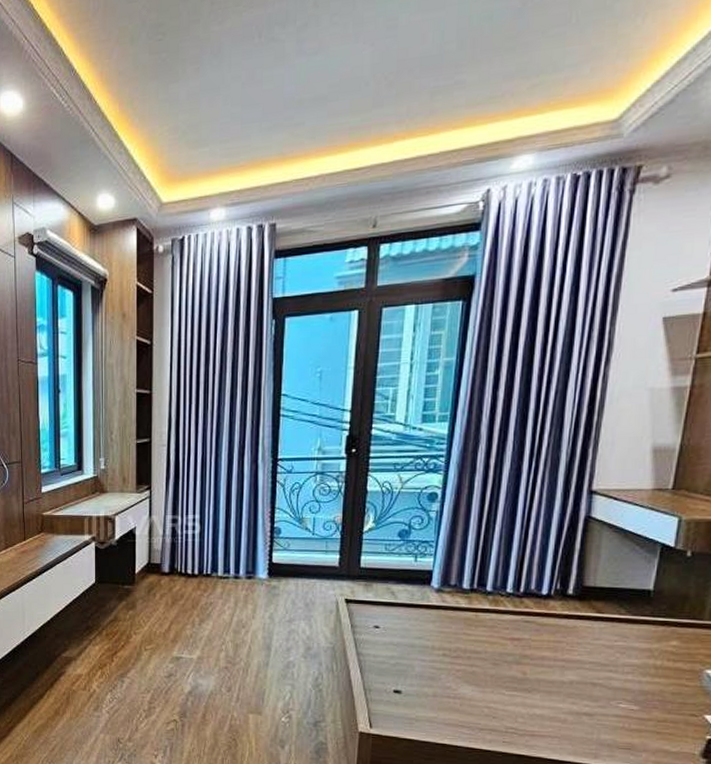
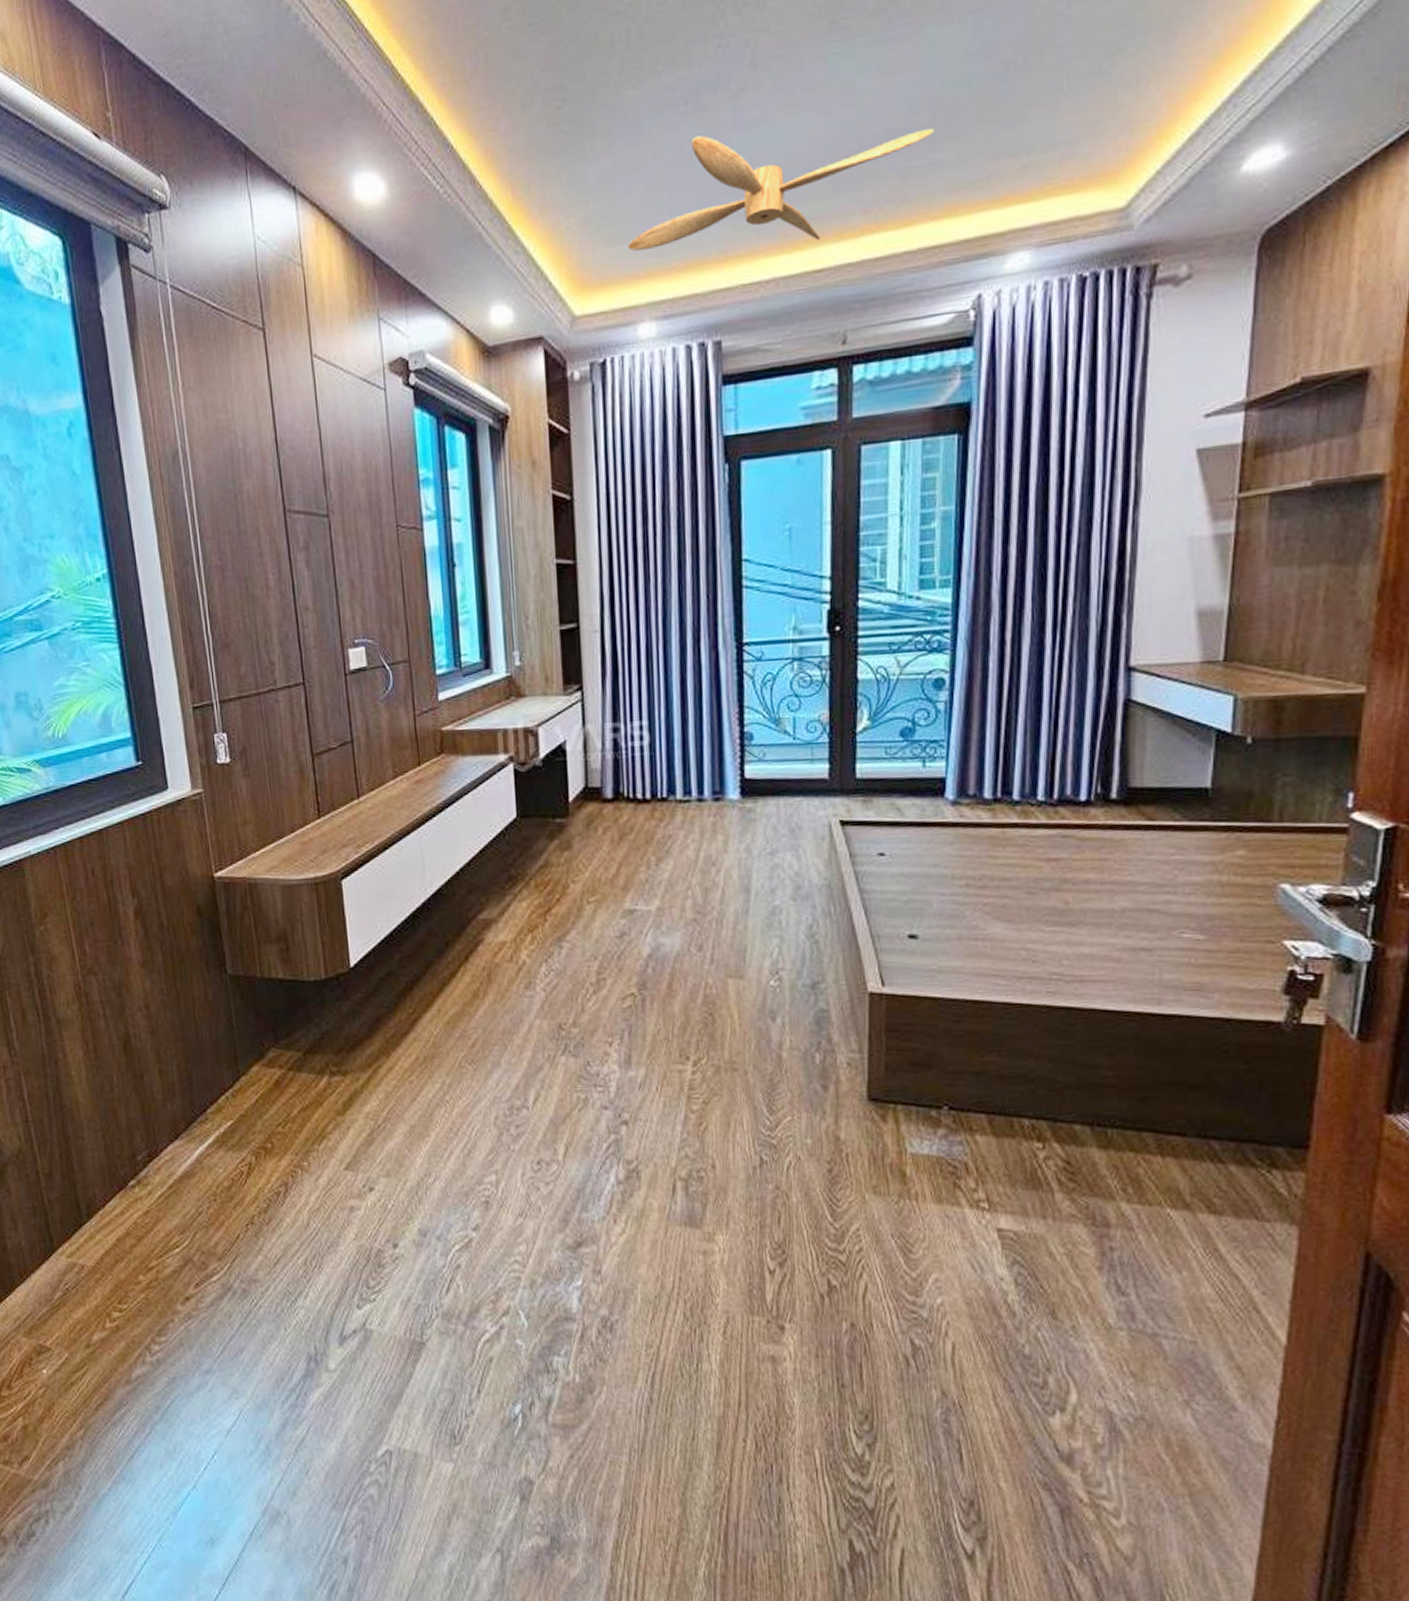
ceiling fan: none [206,55,461,153] -> present [627,128,935,251]

